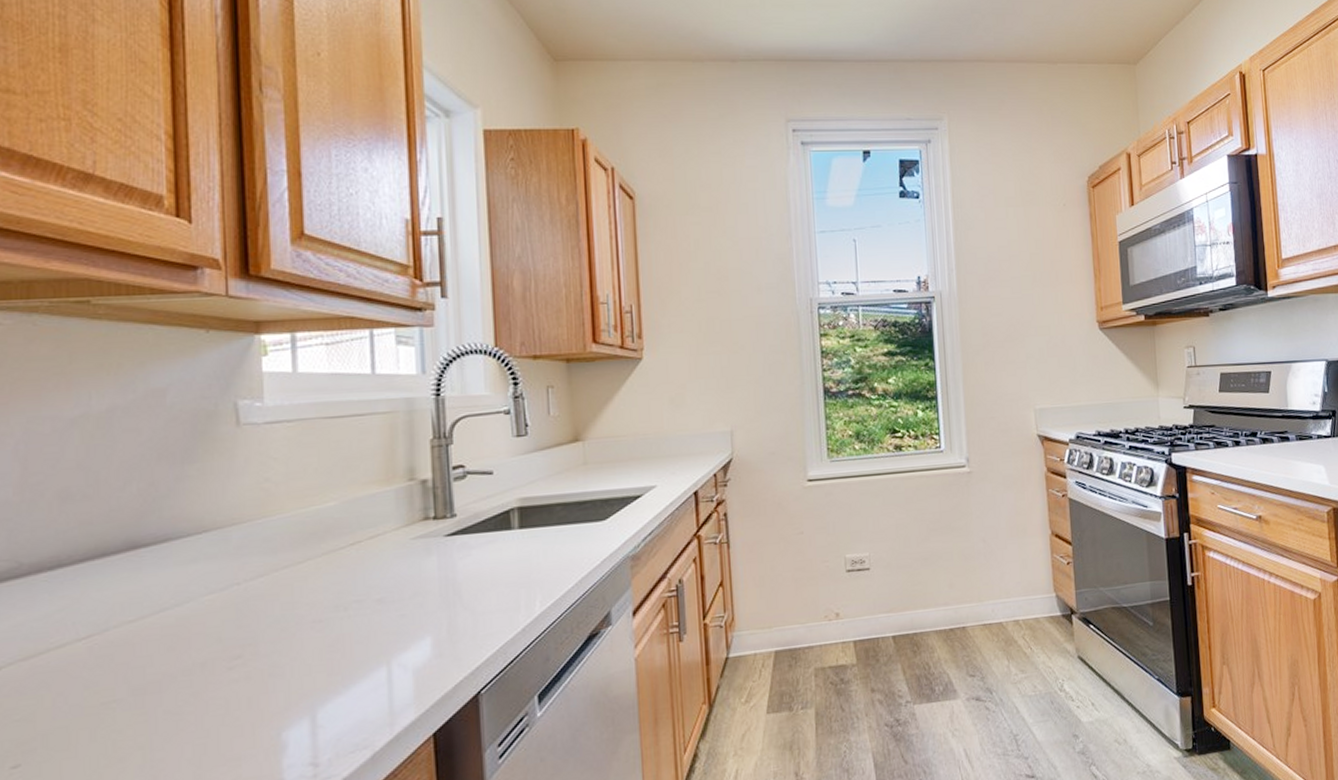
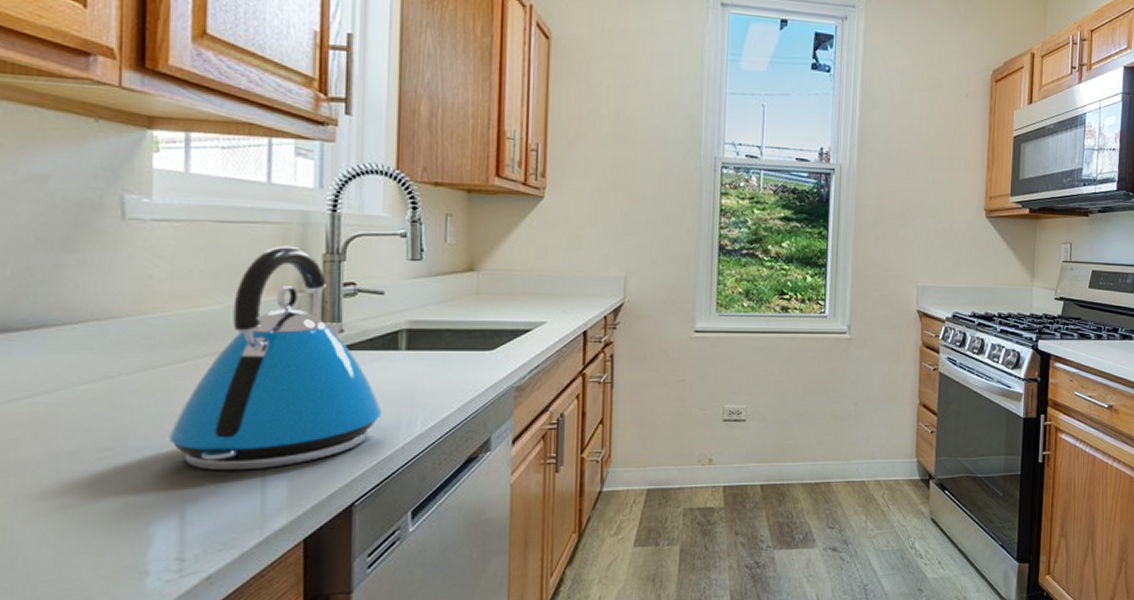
kettle: none [294,434,501,670] -> present [168,245,383,471]

